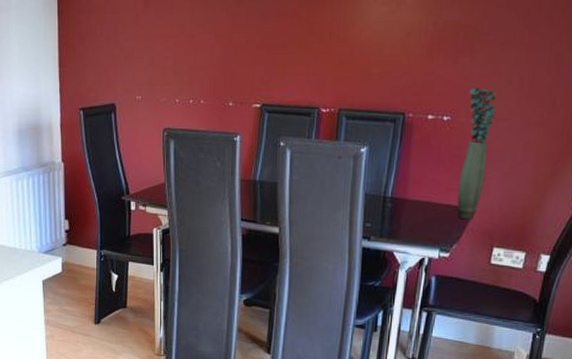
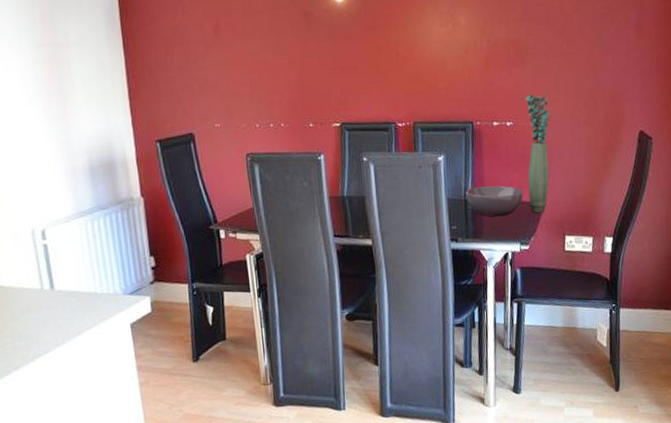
bowl: none [385,184,451,219] -> present [465,185,523,217]

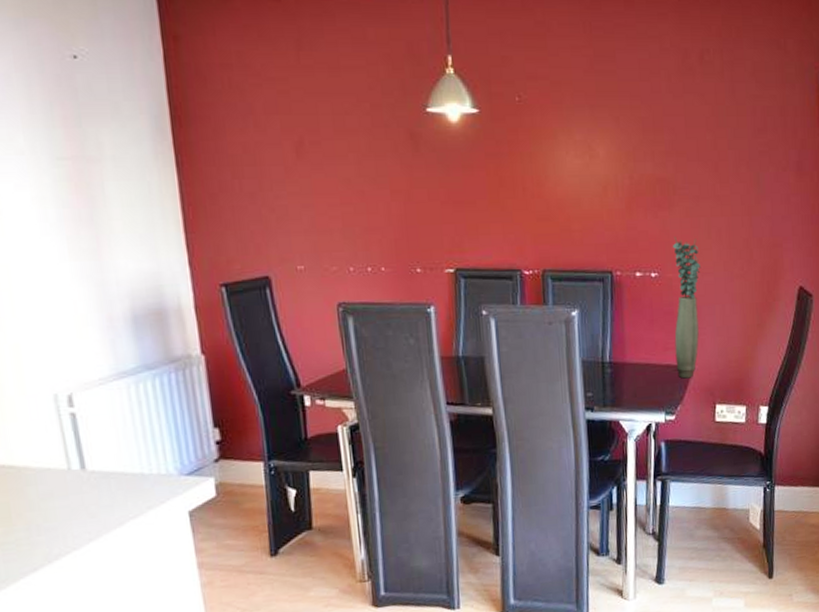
bowl: present [465,185,523,217] -> none [603,346,669,383]

